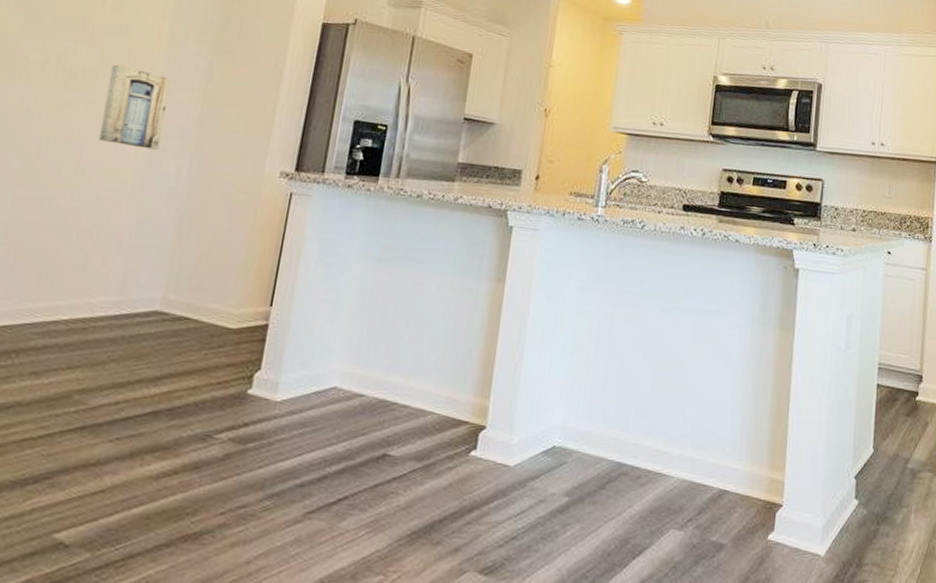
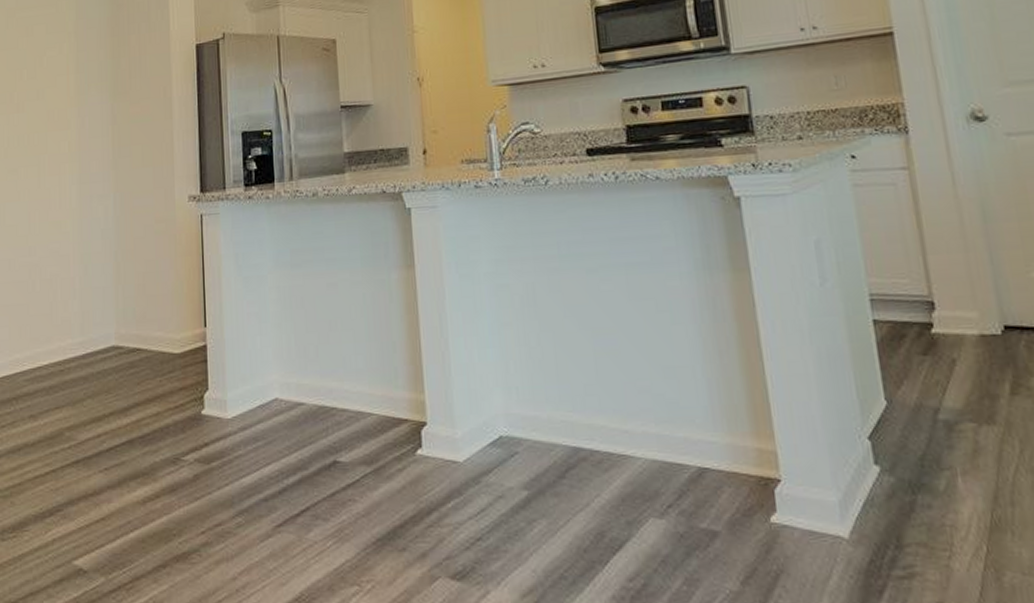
wall art: present [99,64,171,150] -> none [37,126,87,199]

